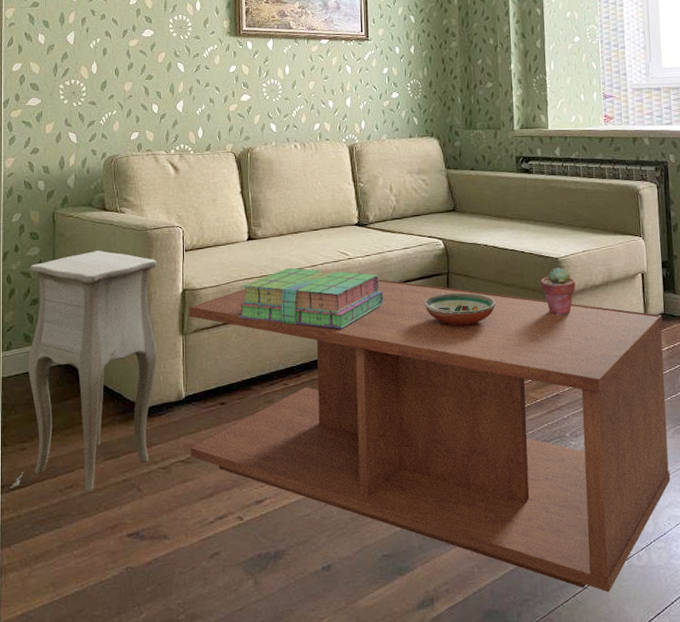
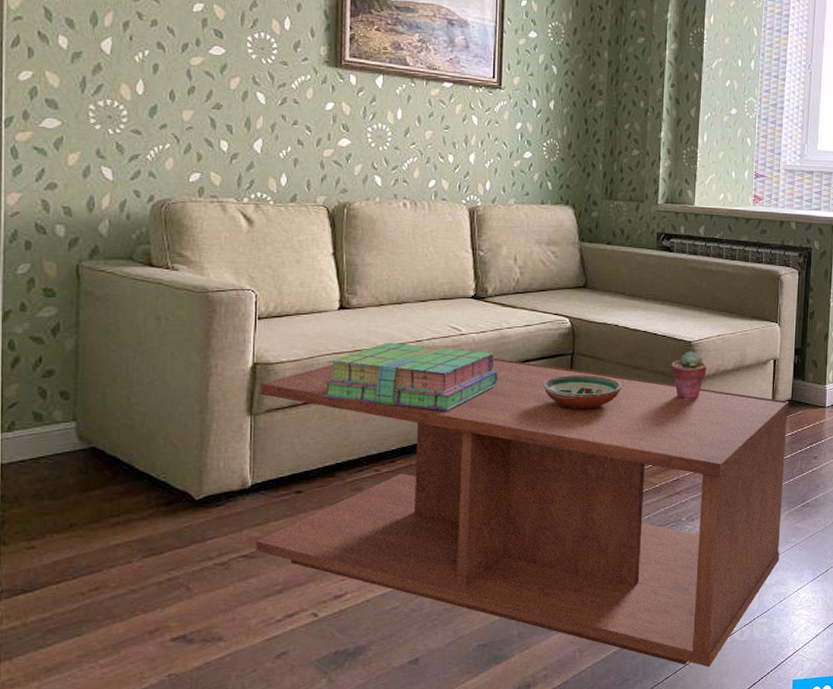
side table: present [10,250,157,491] -> none [11,313,221,593]

